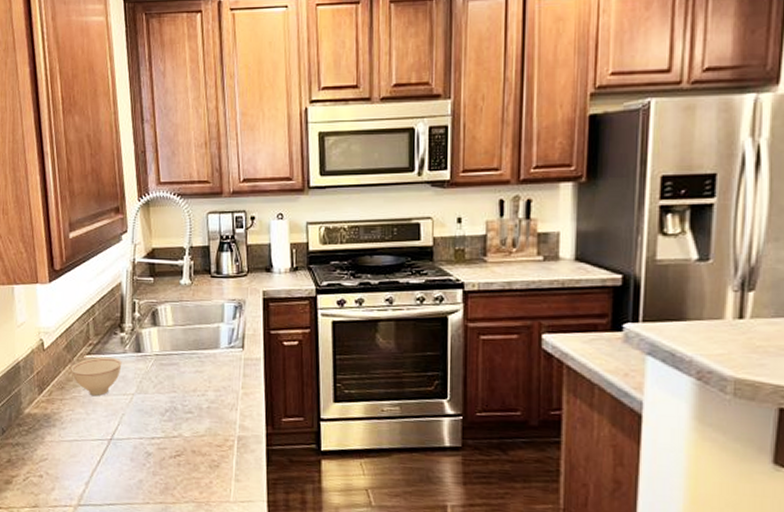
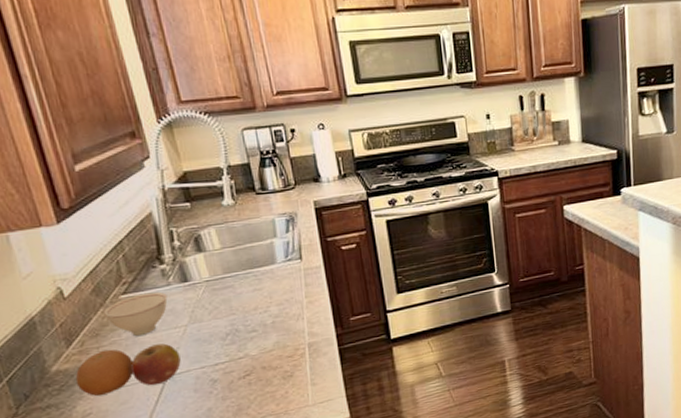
fruit: none [40,403,86,445] -> present [75,349,134,396]
fruit: none [83,407,124,446] -> present [130,343,181,386]

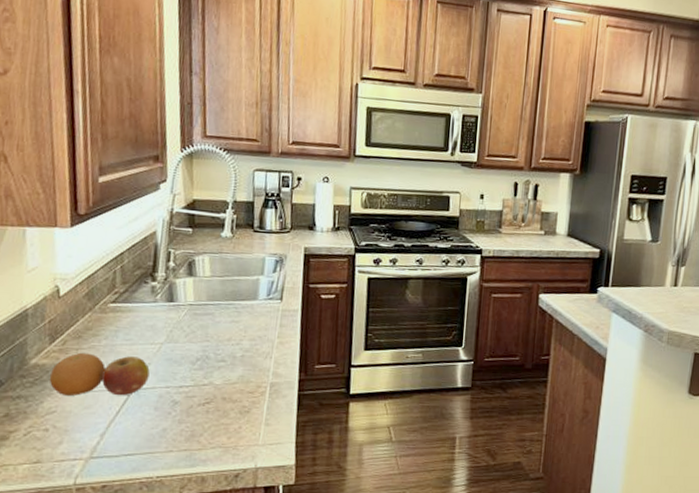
bowl: present [104,291,168,336] -> none [91,305,152,345]

